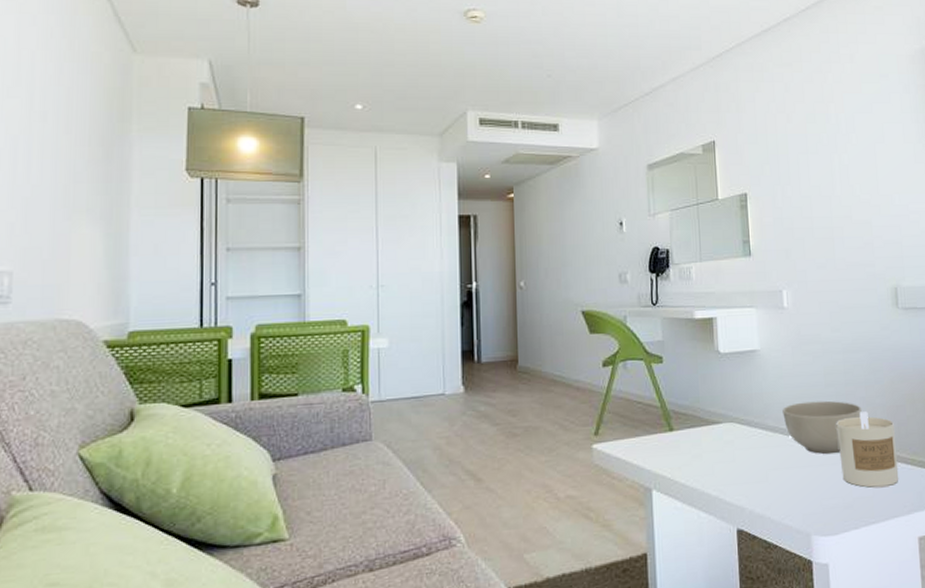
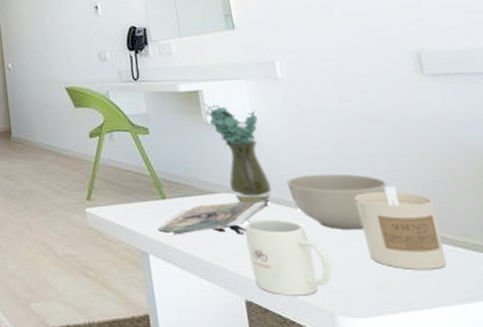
magazine: none [663,429,767,468] -> present [158,200,270,236]
vase: none [717,331,769,435] -> present [204,103,272,206]
mug: none [742,446,812,522] -> present [245,219,332,296]

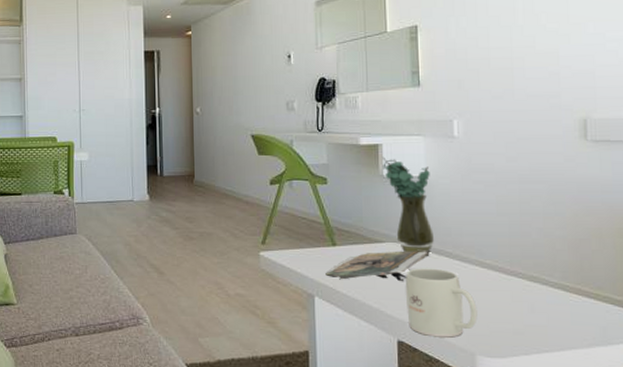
bowl: present [287,173,387,229] -> none [449,228,538,280]
candle: present [355,186,447,271] -> none [508,242,579,319]

